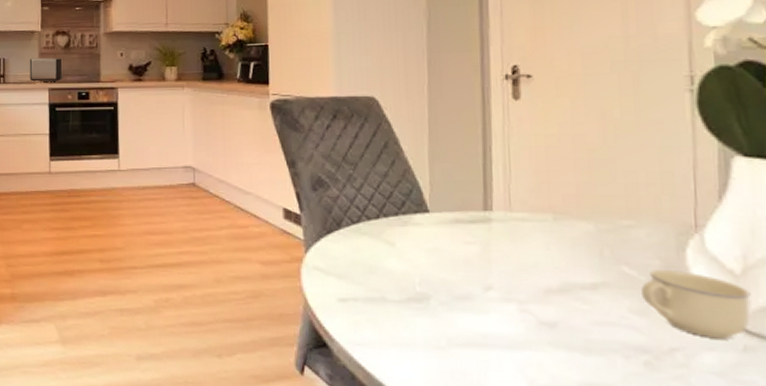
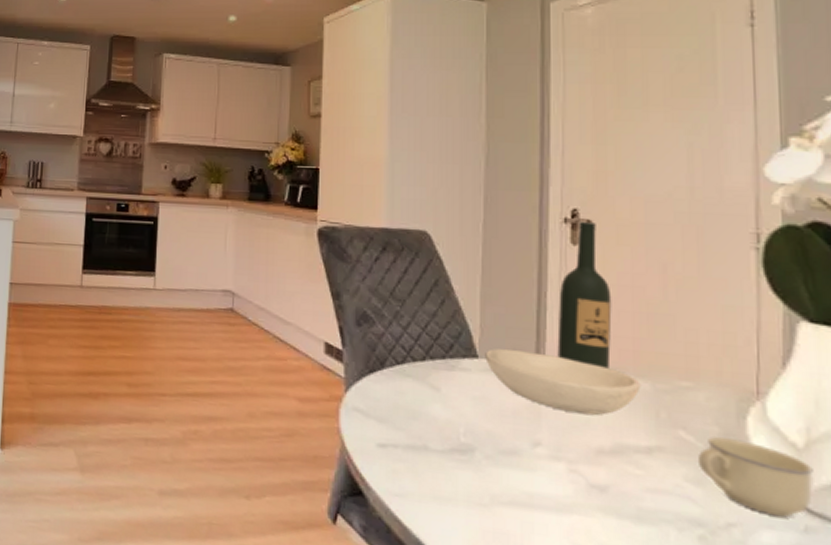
toaster: present [29,57,64,82] -> none [67,164,105,190]
bowl: none [436,203,585,259] -> present [485,348,641,416]
wine bottle: none [503,77,555,213] -> present [557,222,612,369]

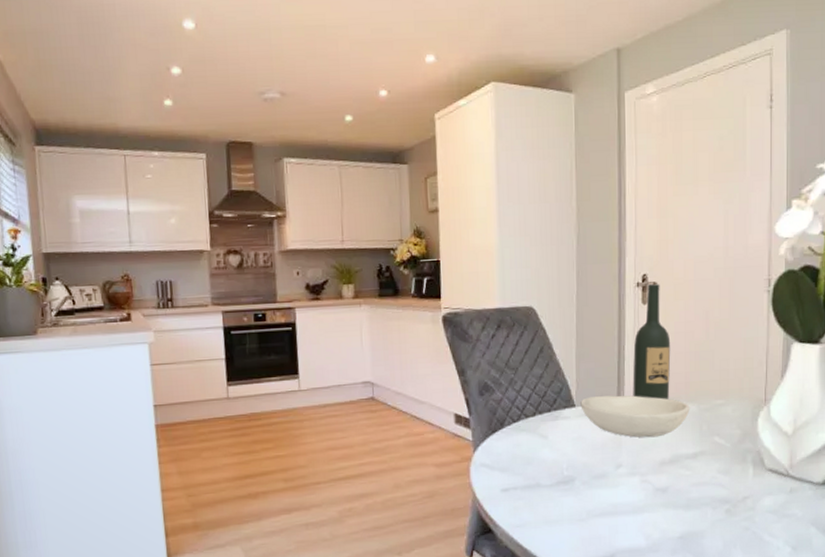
cup: present [699,437,814,517] -> none [727,436,797,486]

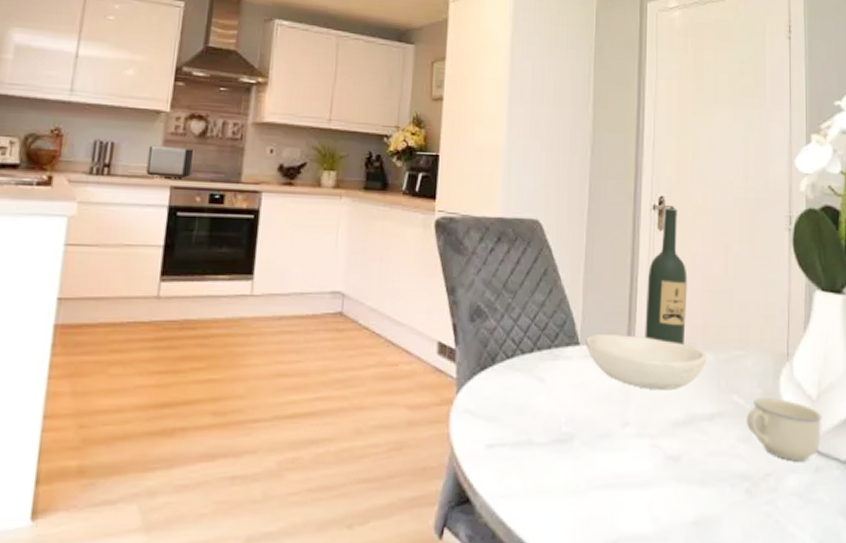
toaster: none [199,278,238,305] -> present [146,145,196,178]
cup: none [727,436,797,486] -> present [747,398,822,462]

